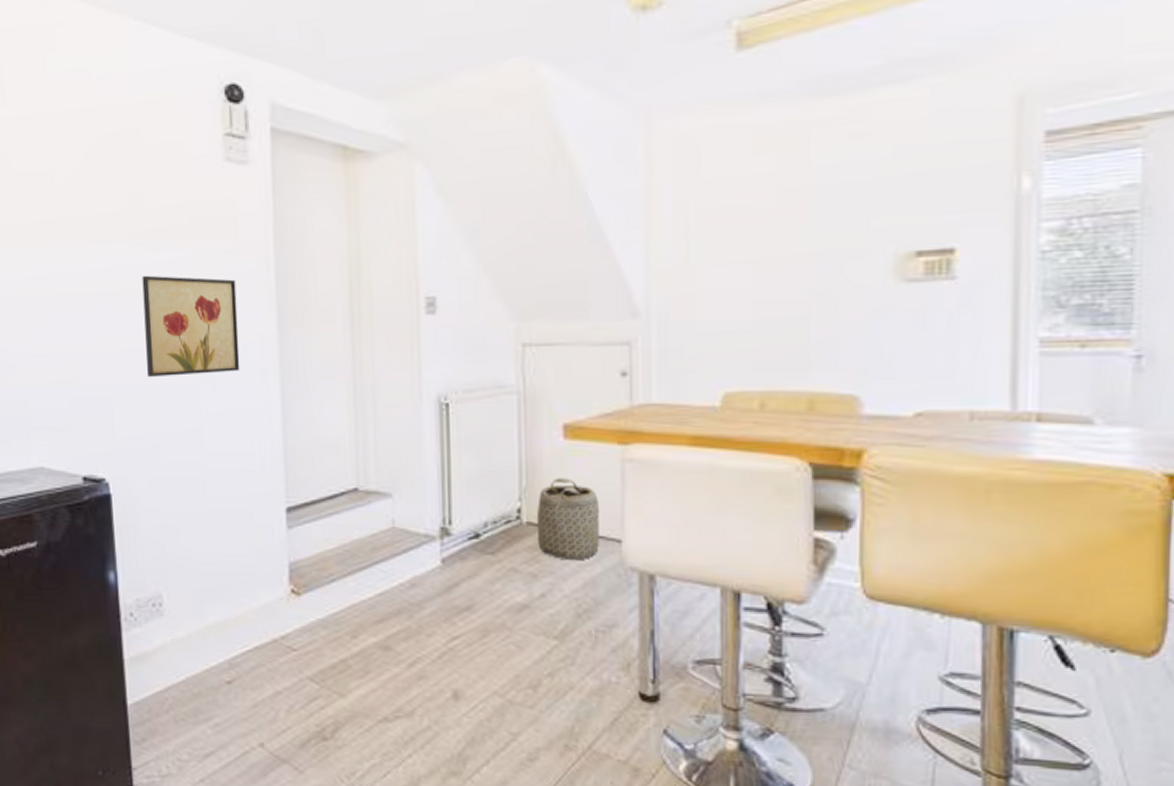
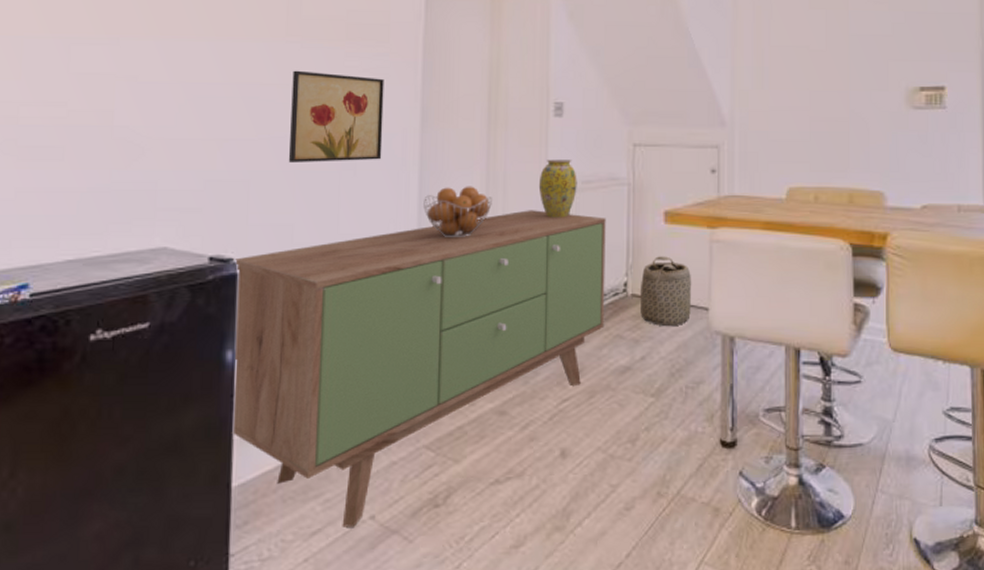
sideboard: none [104,425,496,753] -> present [231,210,606,527]
fruit basket: none [287,398,361,458] -> present [423,186,492,238]
vase: none [412,365,457,434] -> present [538,159,577,218]

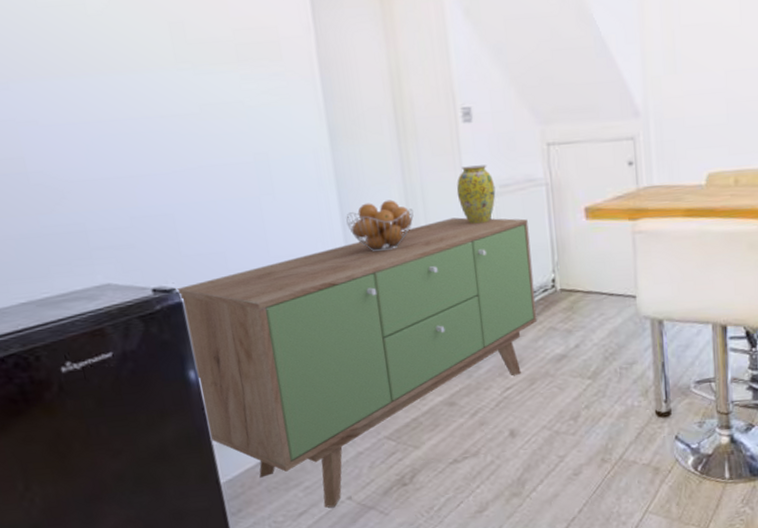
wall art: present [288,70,384,162] -> none [191,98,298,193]
basket: present [639,256,692,327] -> none [568,251,619,316]

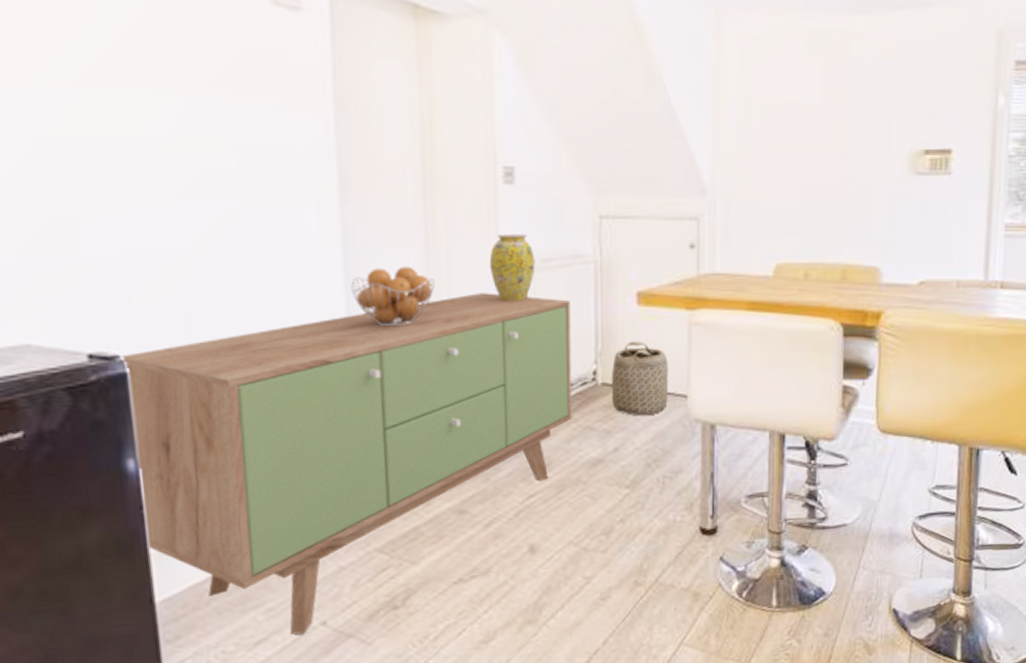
basket: none [568,251,619,316] -> present [611,341,669,416]

